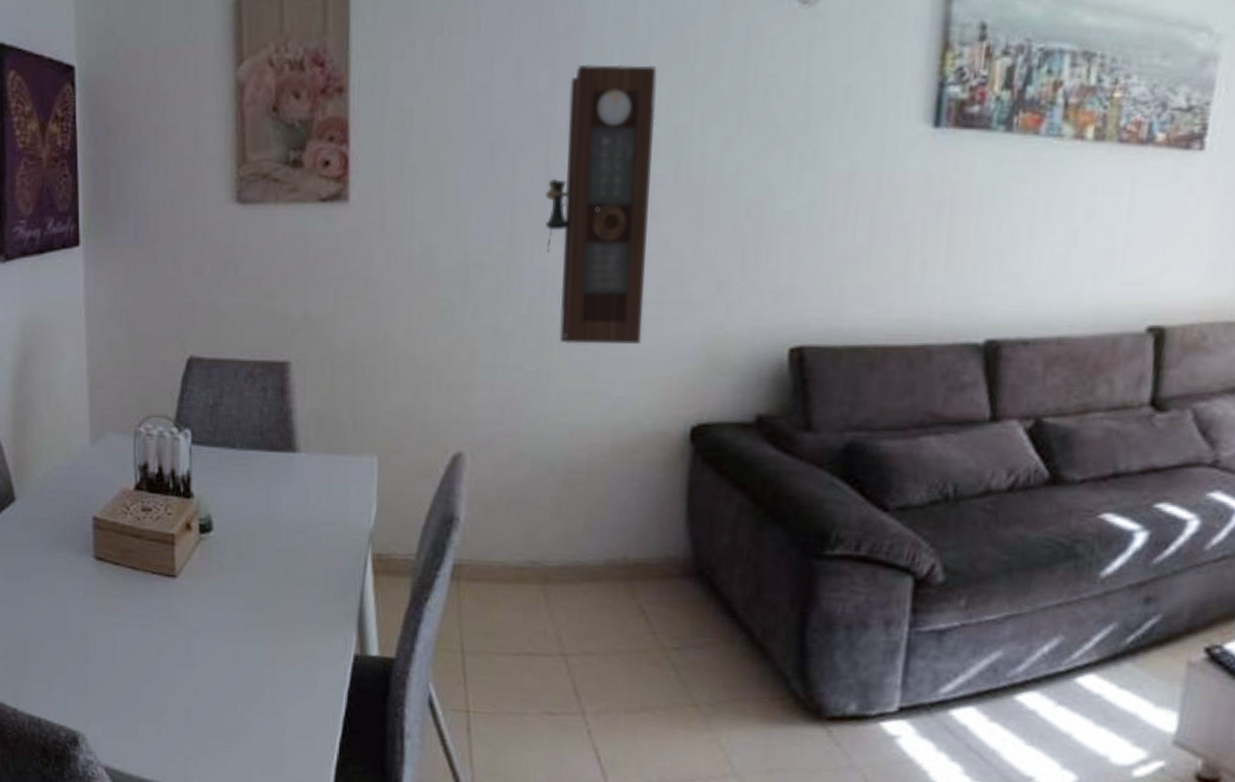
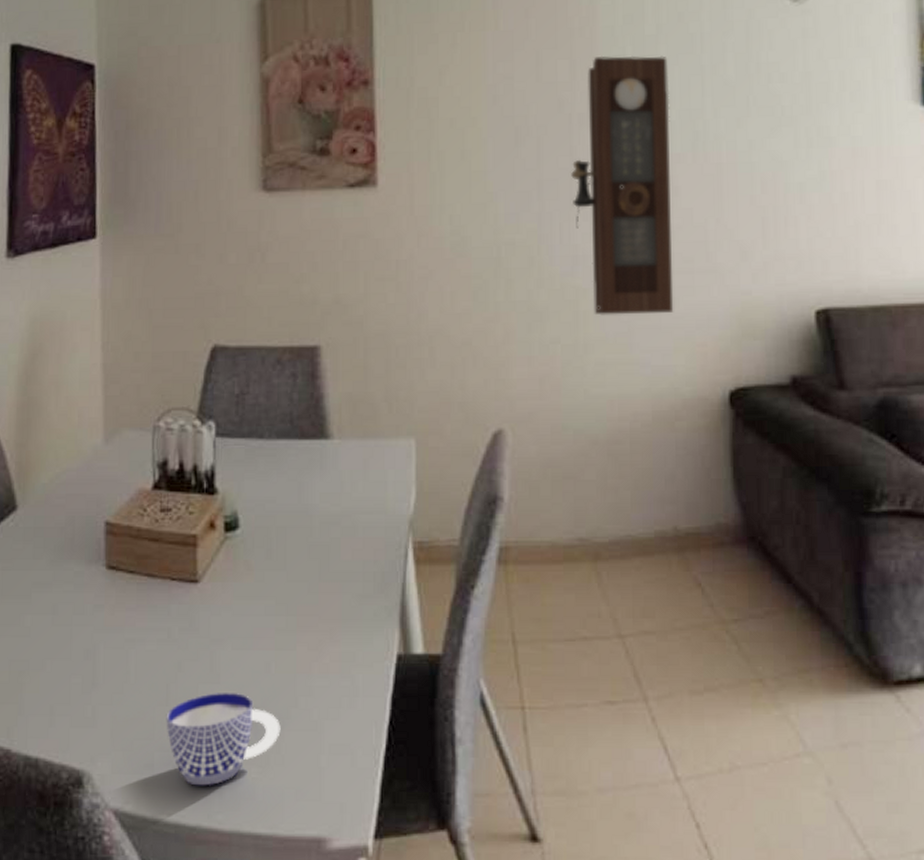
cup: none [148,675,248,754] -> present [166,693,281,786]

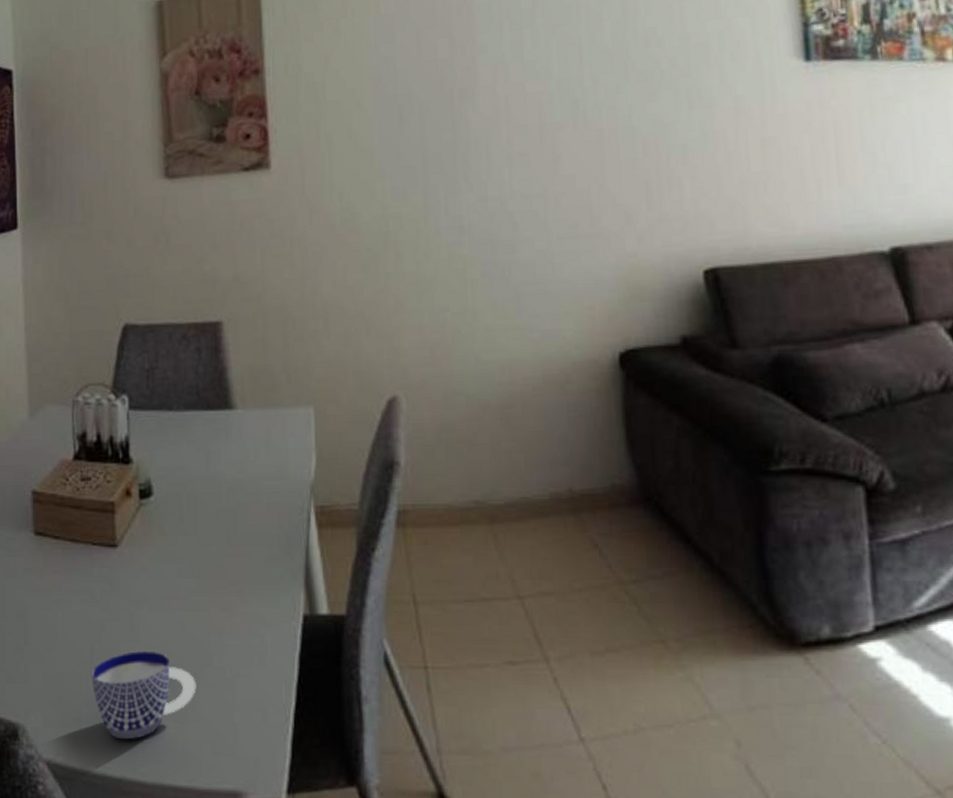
pendulum clock: present [571,55,674,315] -> none [454,28,560,283]

